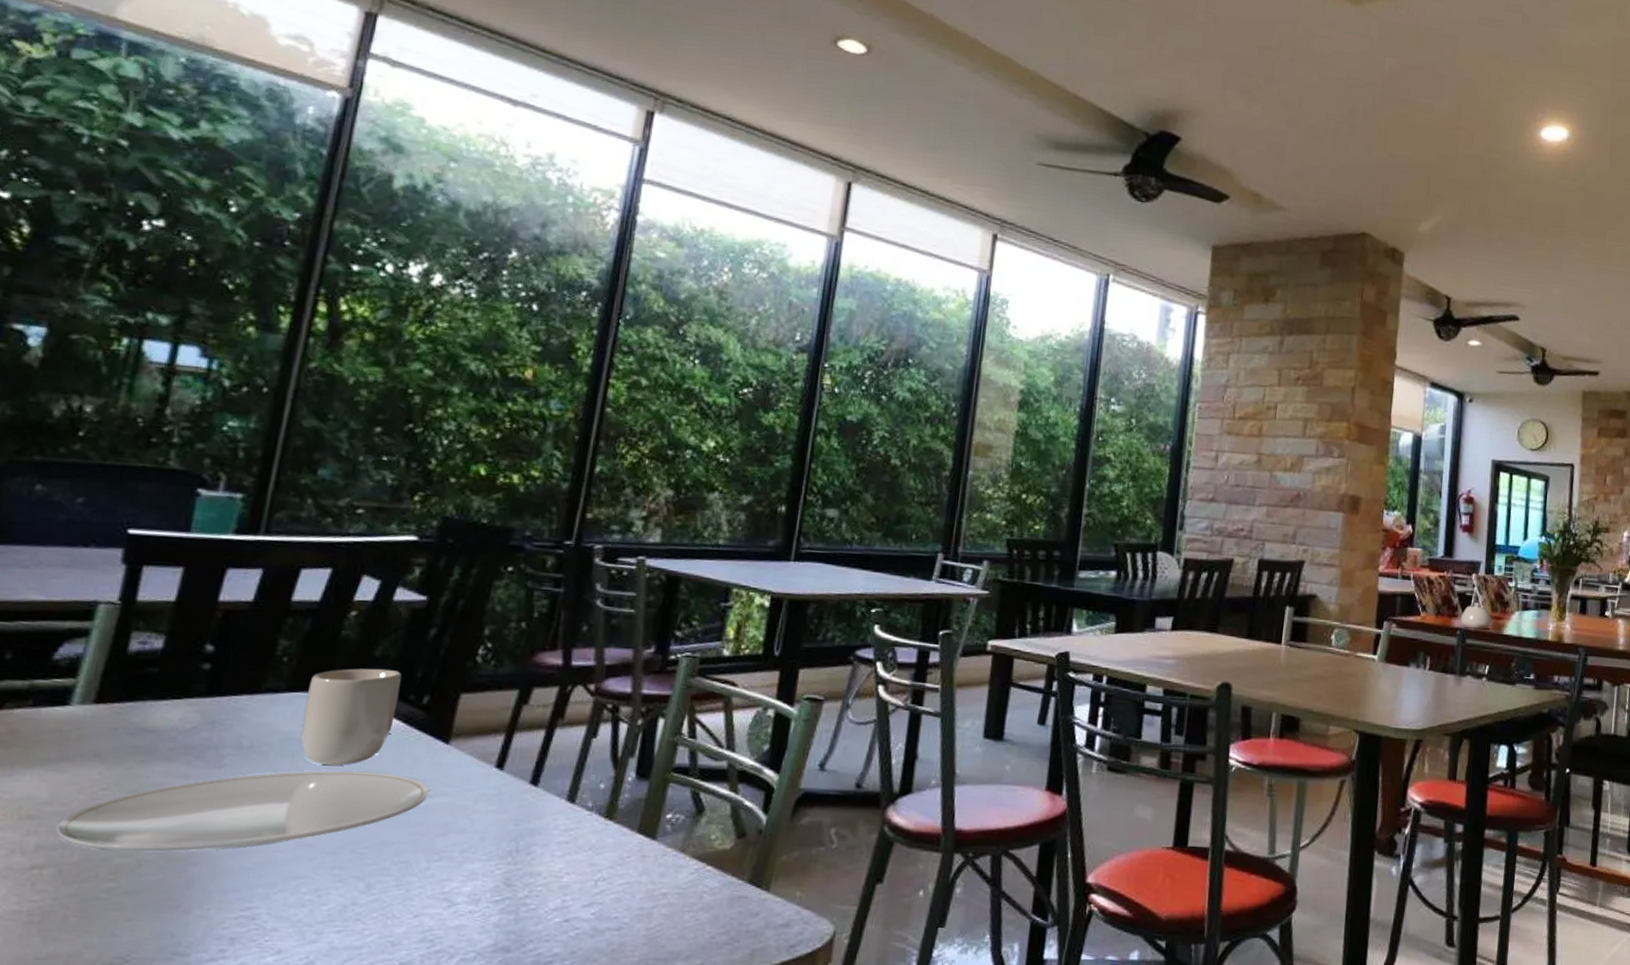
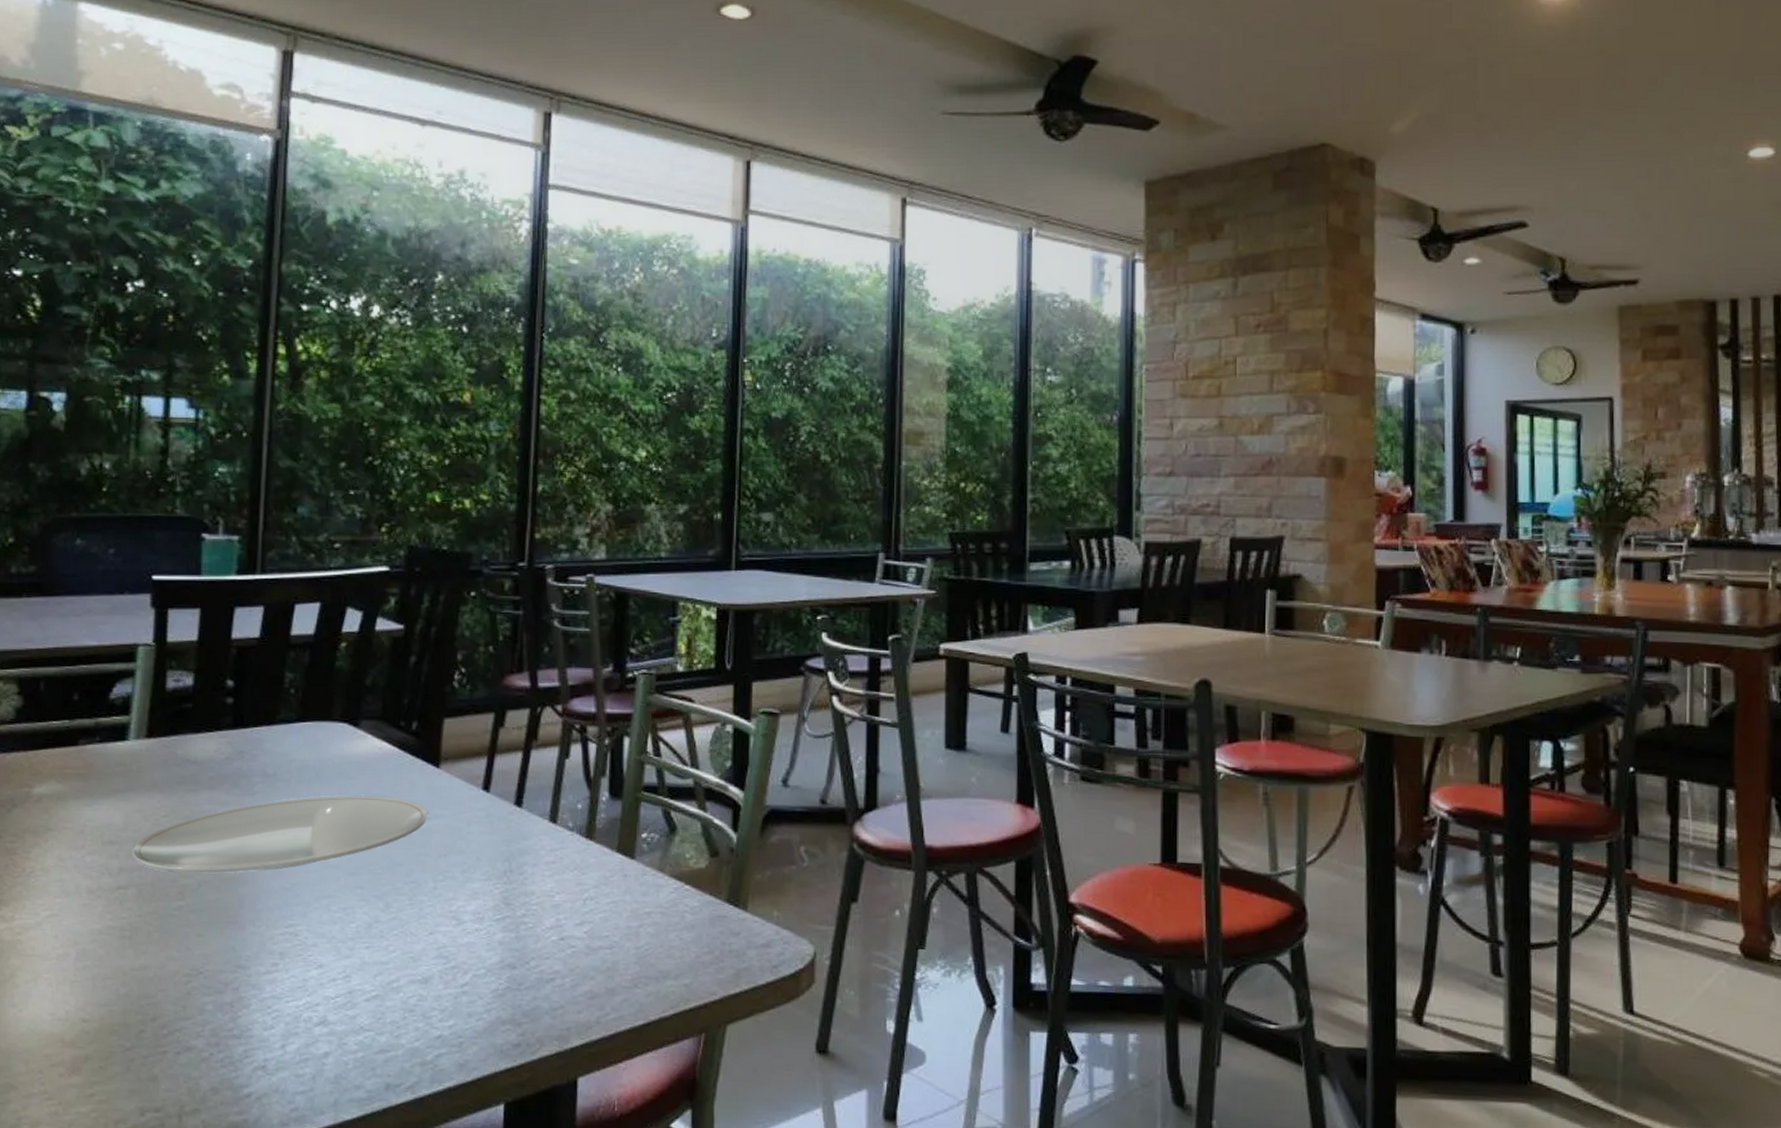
cup: present [301,668,403,766] -> none [314,697,392,791]
sugar bowl: present [1460,602,1492,630] -> none [1480,573,1521,605]

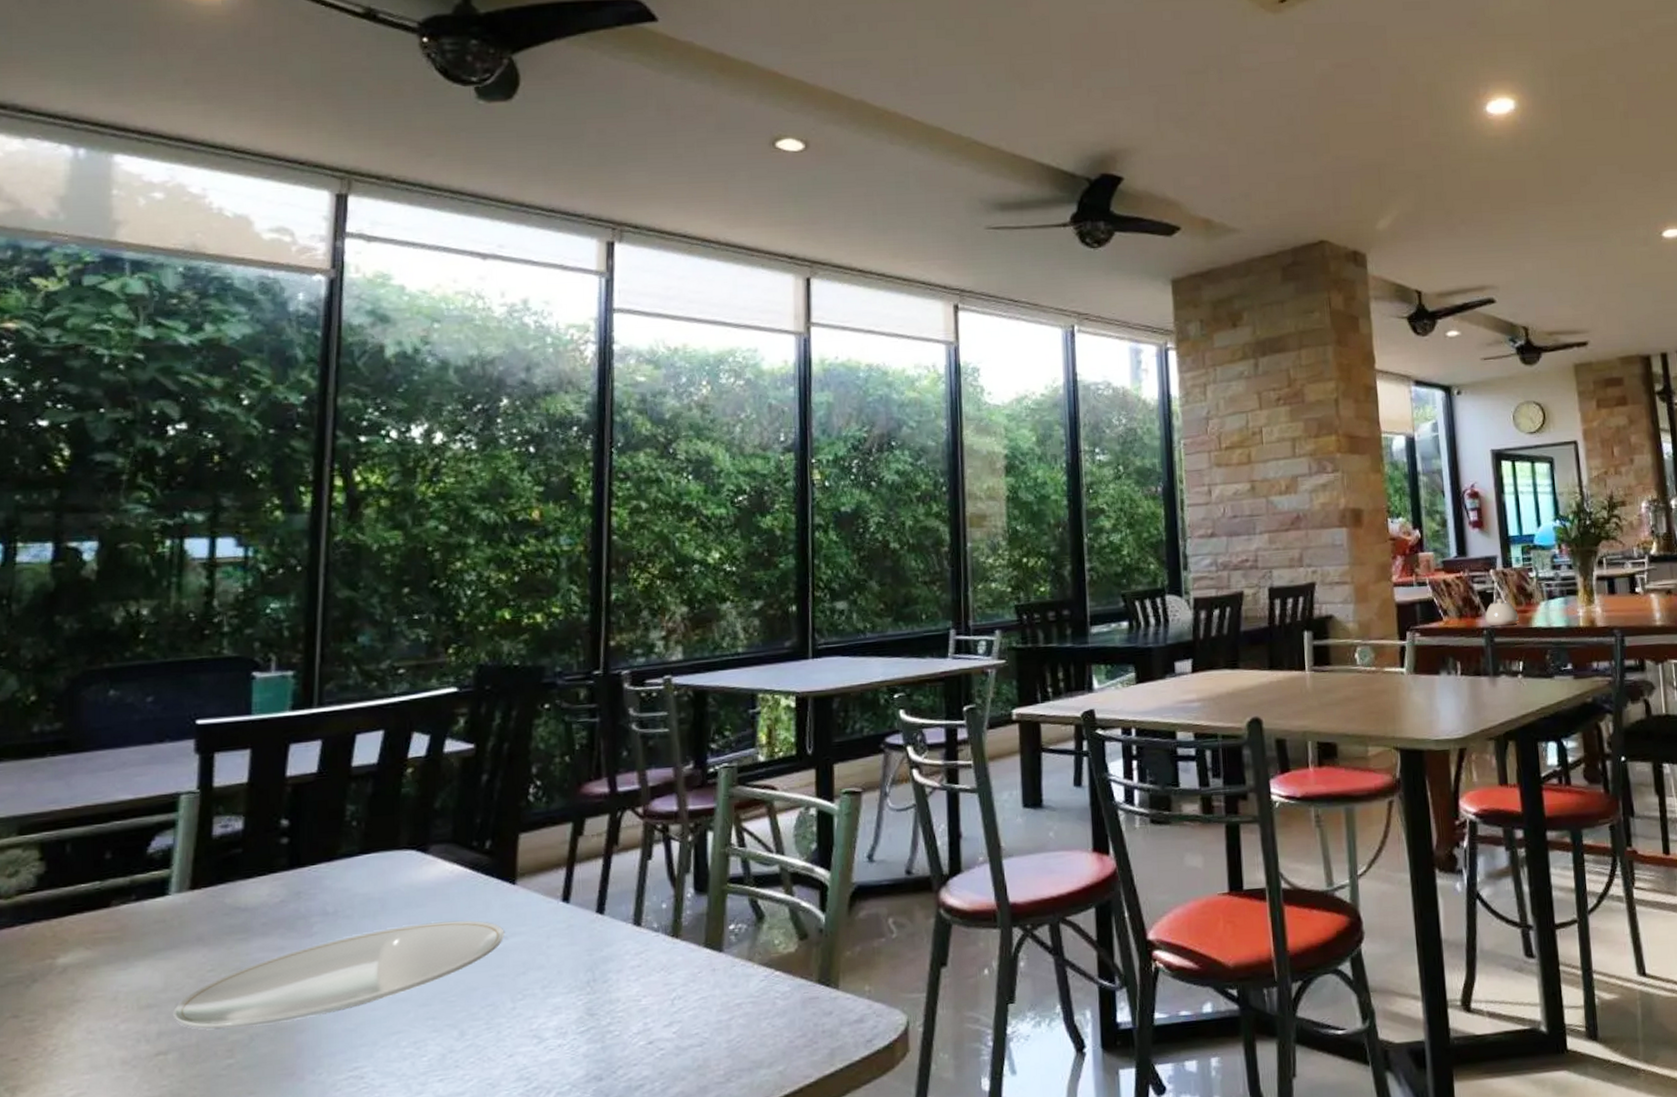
sugar bowl: none [1480,573,1521,605] -> present [1485,598,1519,627]

